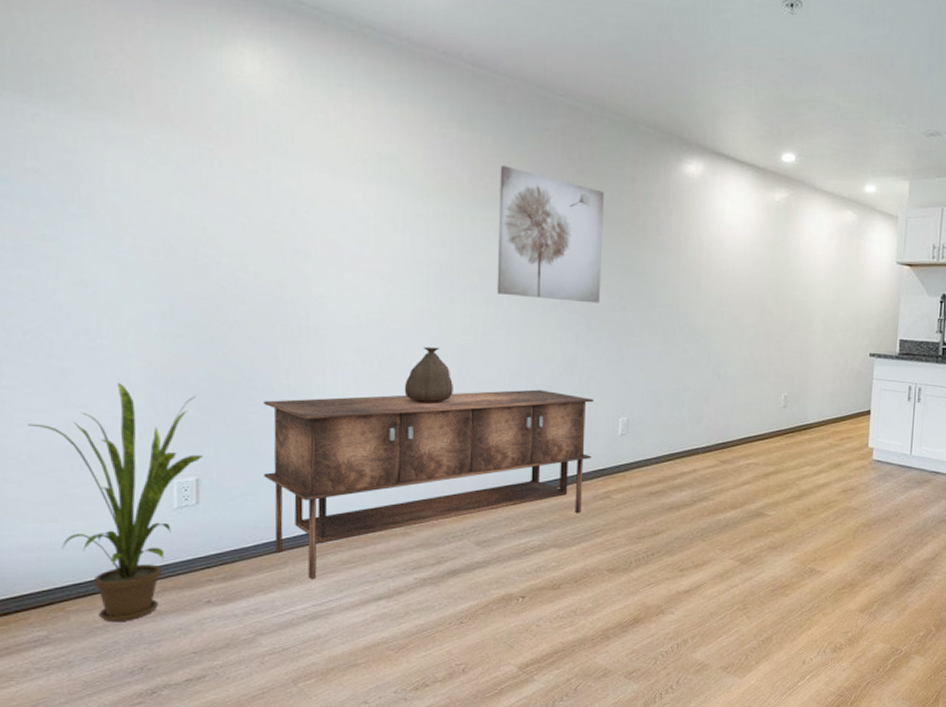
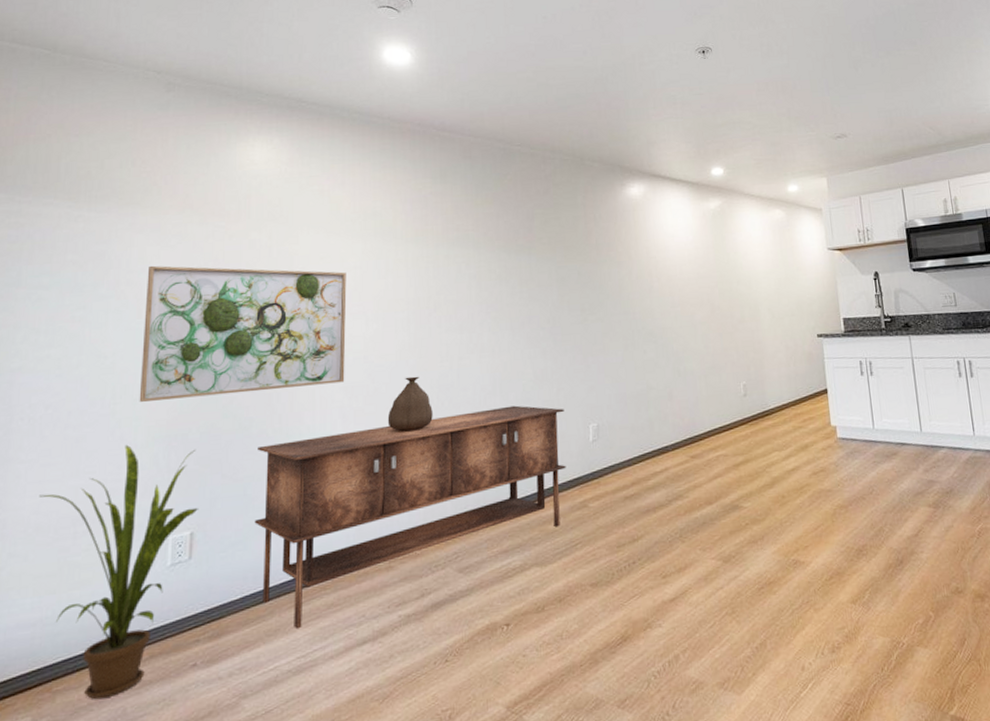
wall art: none [125,186,359,344] -> present [139,265,347,402]
wall art: present [497,165,605,303] -> none [468,208,564,321]

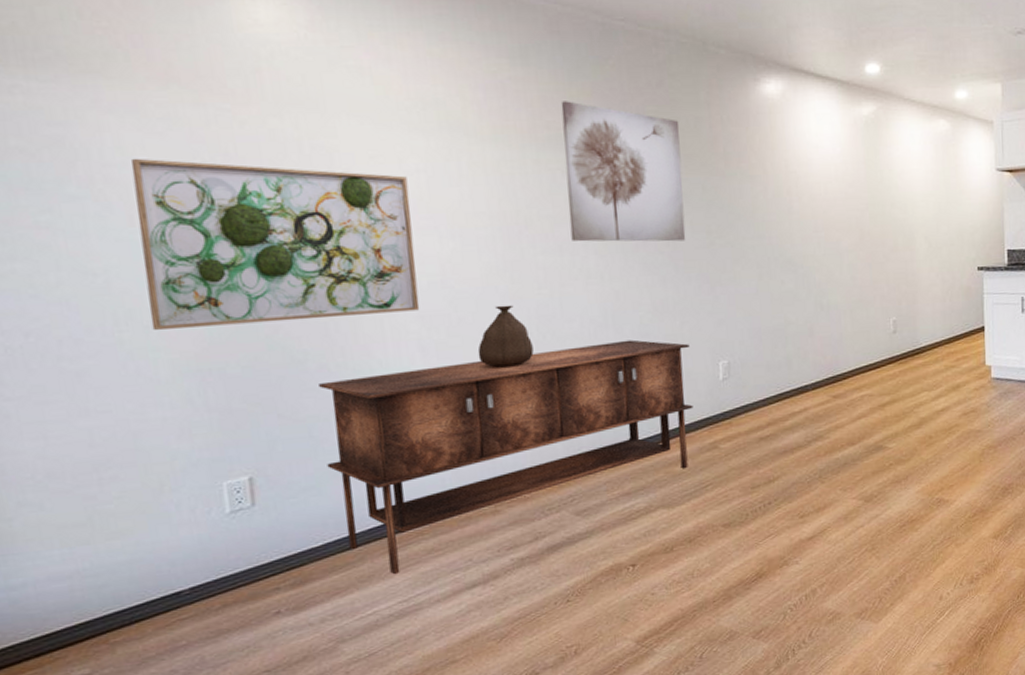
house plant: present [39,444,199,700] -> none [41,379,256,650]
wall art: none [468,208,564,321] -> present [561,101,686,242]

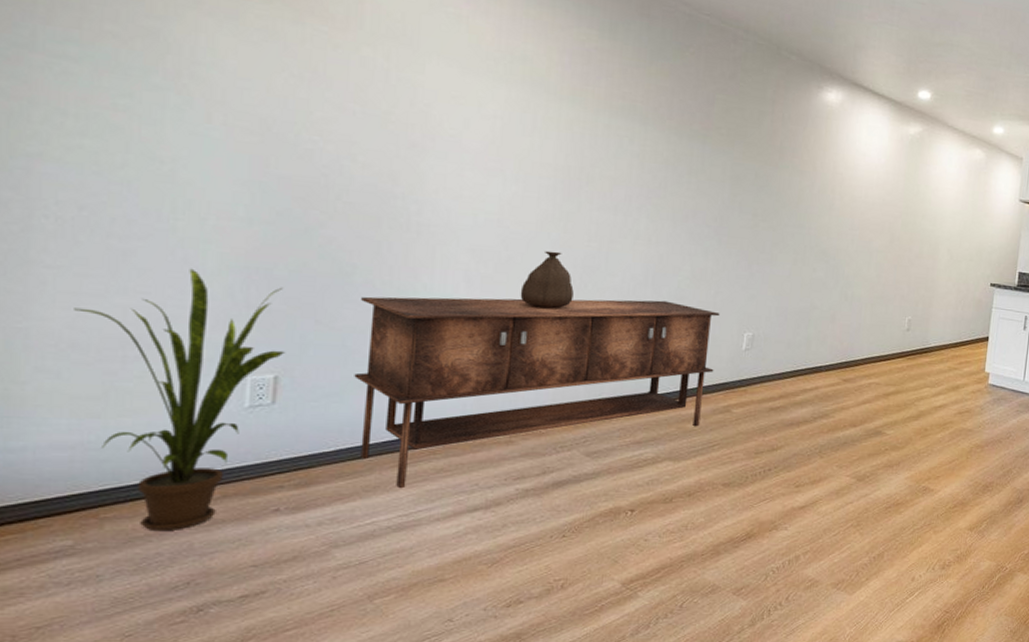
house plant: none [41,379,256,650] -> present [74,268,286,532]
wall art: present [131,158,420,330] -> none [208,61,483,244]
wall art: present [561,101,686,242] -> none [627,76,744,219]

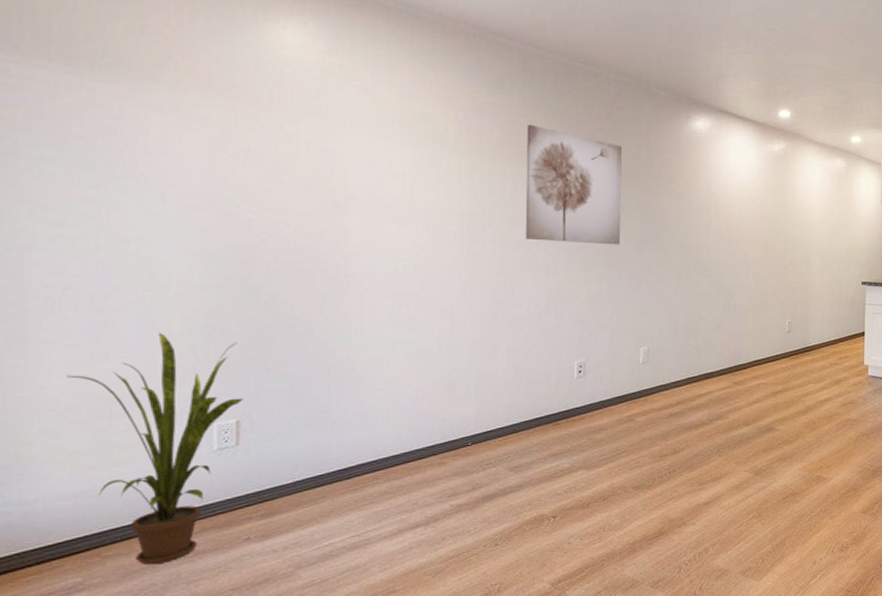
sideboard: present [354,296,720,489] -> none [303,324,617,512]
bag: present [520,250,574,309] -> none [439,289,486,341]
wall art: none [627,76,744,219] -> present [525,124,623,245]

